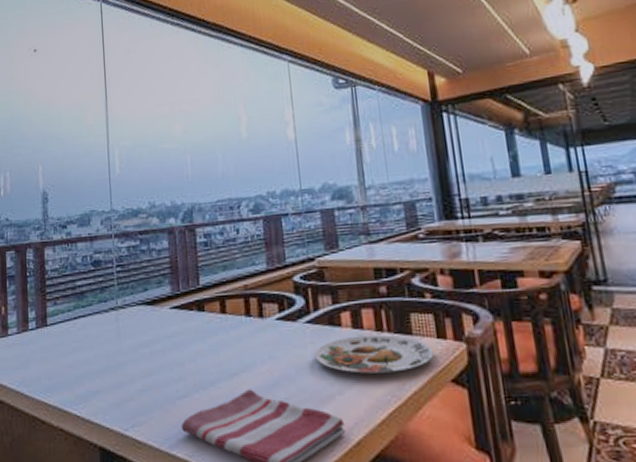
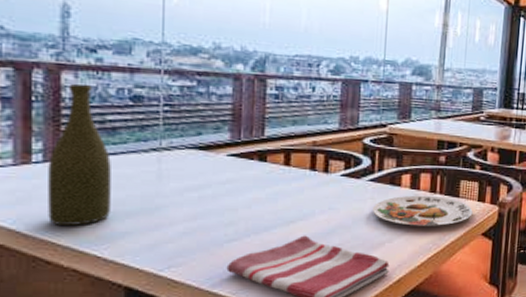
bottle: none [39,256,84,386] -> present [48,83,111,225]

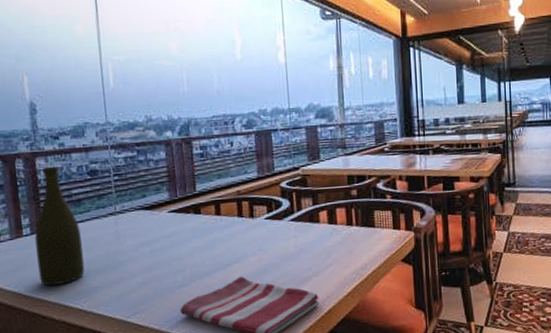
plate: present [371,195,473,226] -> none [296,228,390,259]

